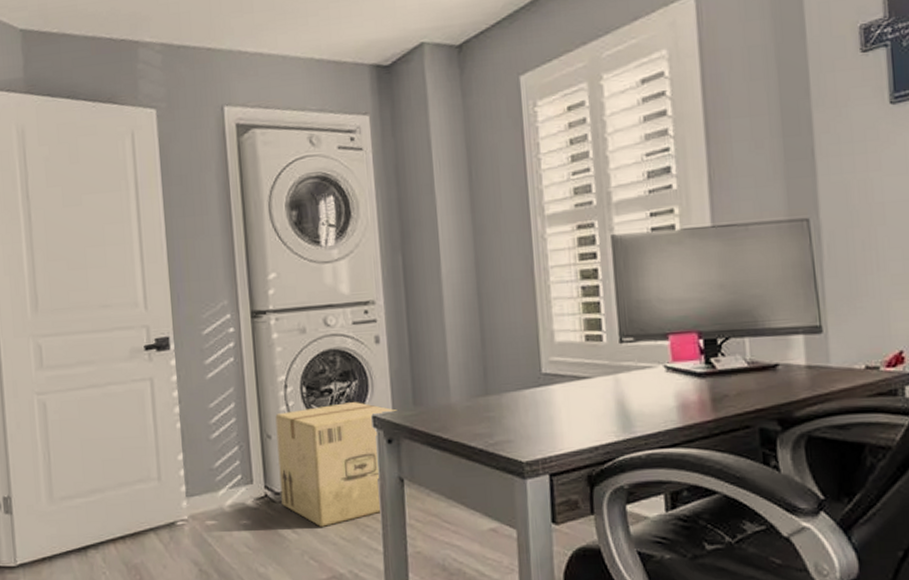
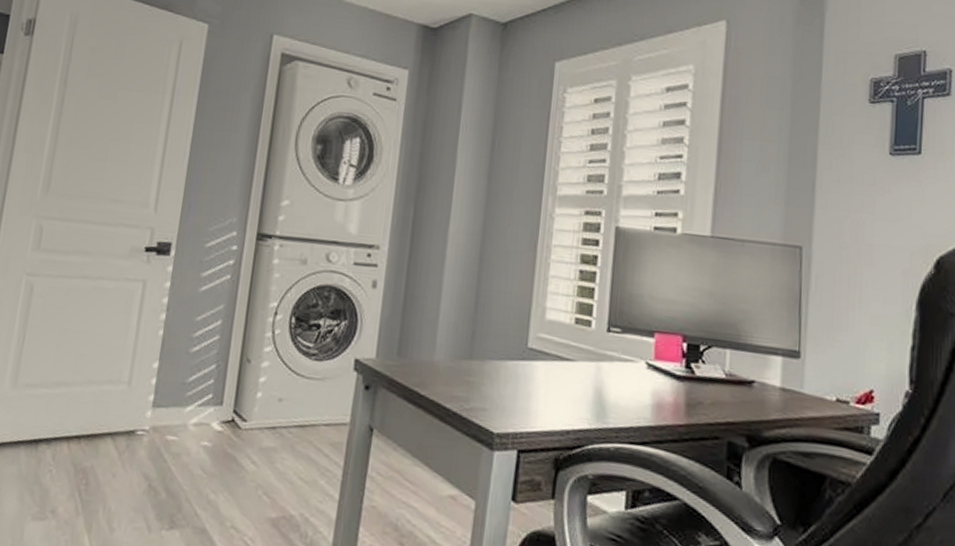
cardboard box: present [275,402,397,527] -> none [247,339,380,463]

